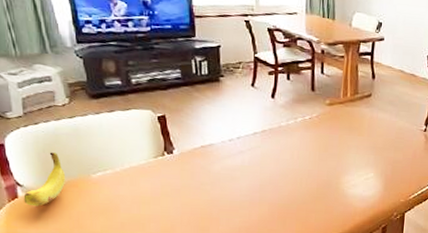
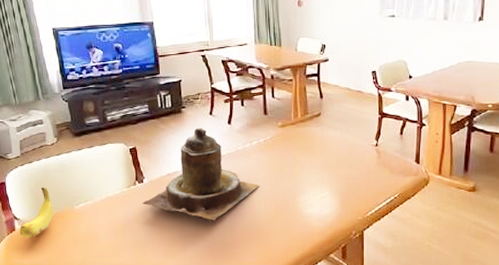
teapot: none [172,99,302,196] -> present [143,128,260,220]

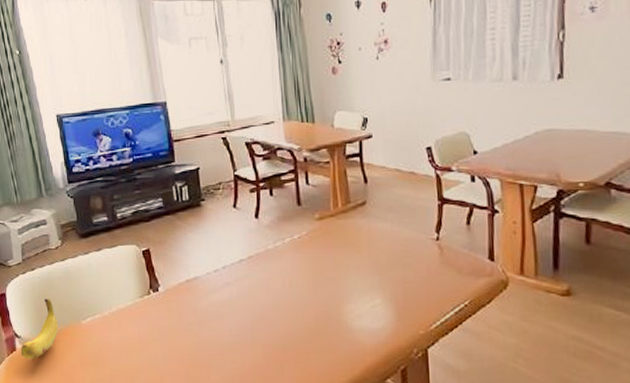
teapot: present [143,128,260,220] -> none [158,223,296,336]

